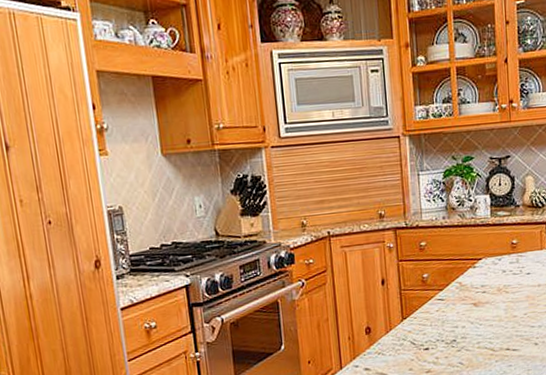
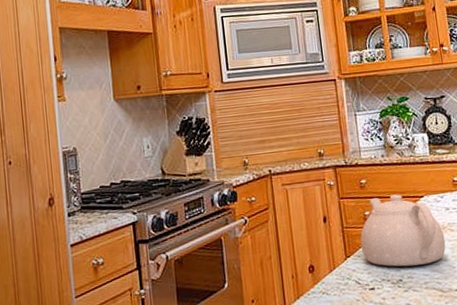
teapot: none [417,256,500,328] -> present [360,194,446,267]

